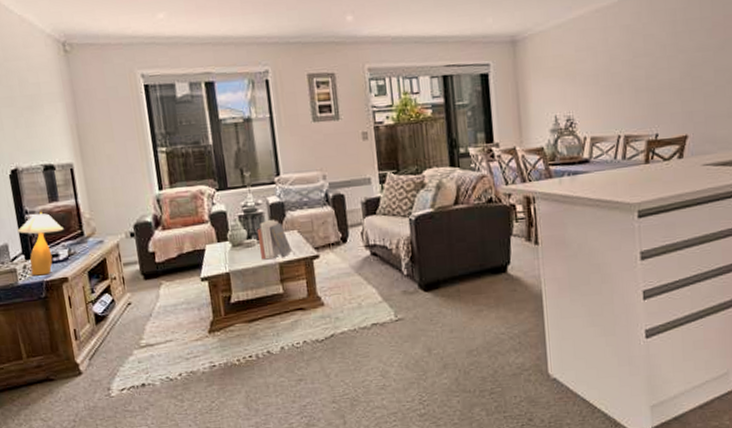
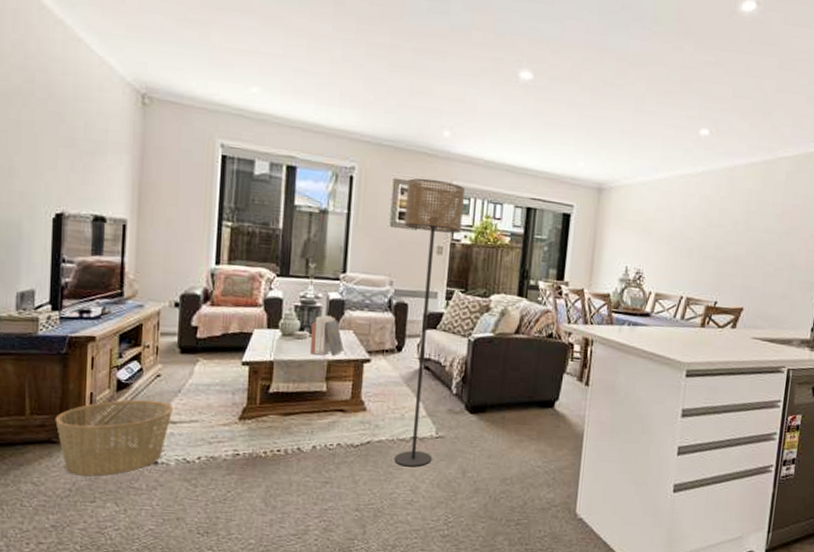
table lamp: present [17,210,64,276] -> none [49,261,102,331]
basket: none [48,327,149,407] -> present [55,399,173,477]
floor lamp: none [320,66,396,354] -> present [394,178,465,467]

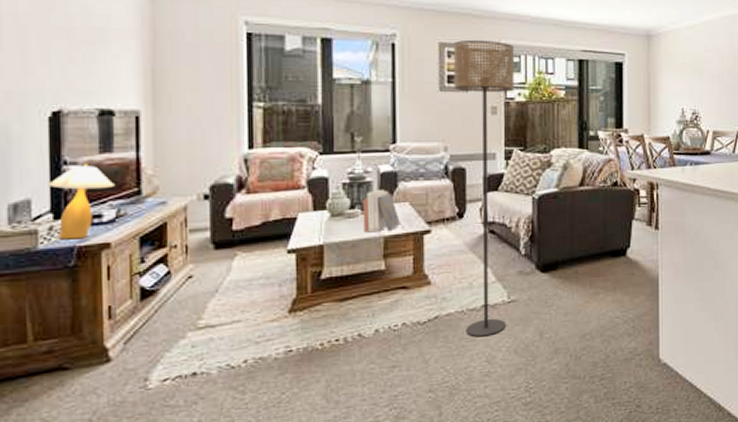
table lamp: none [49,261,102,331] -> present [48,161,115,240]
basket: present [55,399,173,477] -> none [66,305,210,403]

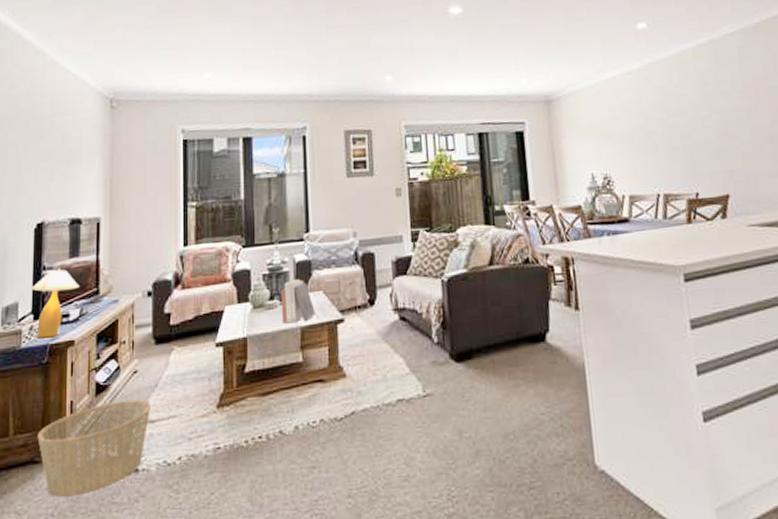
basket: none [66,305,210,403] -> present [37,400,151,497]
floor lamp: present [453,39,514,338] -> none [357,123,423,436]

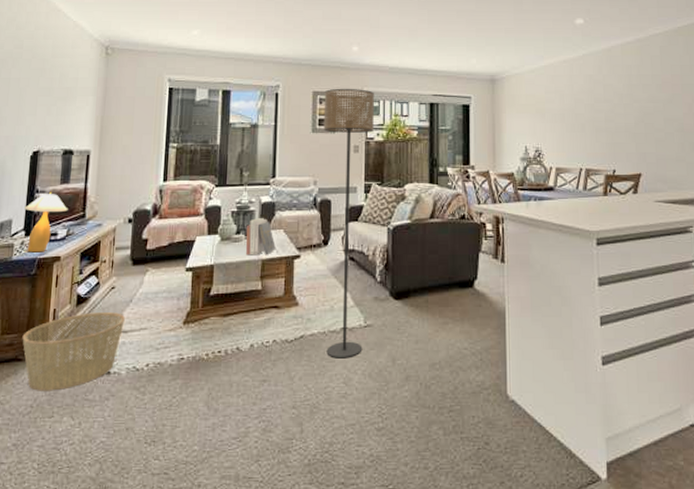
floor lamp: none [357,123,423,436] -> present [323,88,374,359]

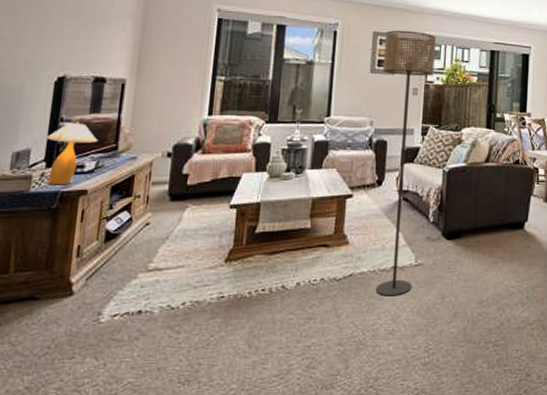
basket: present [22,312,125,391] -> none [39,249,160,331]
books: present [245,217,276,256] -> none [296,155,327,194]

